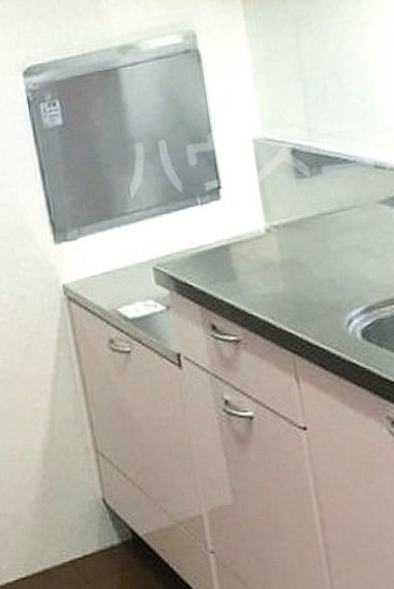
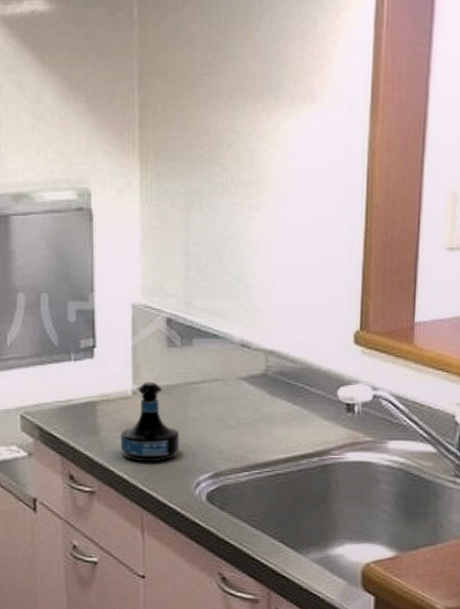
tequila bottle: none [259,217,325,303] -> present [120,382,181,462]

